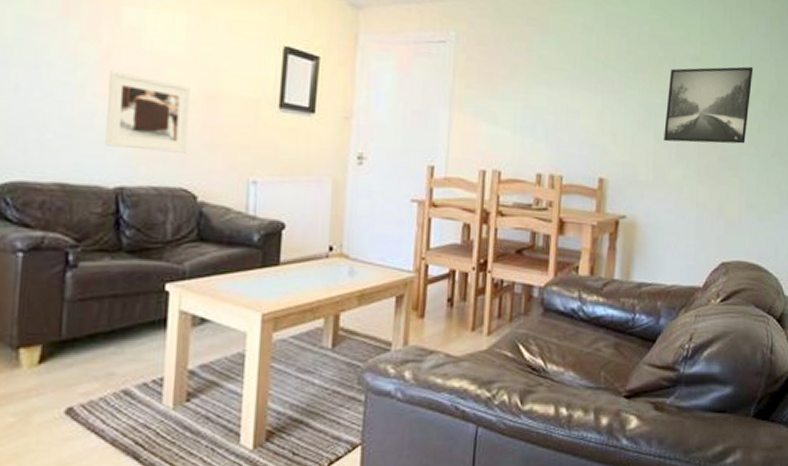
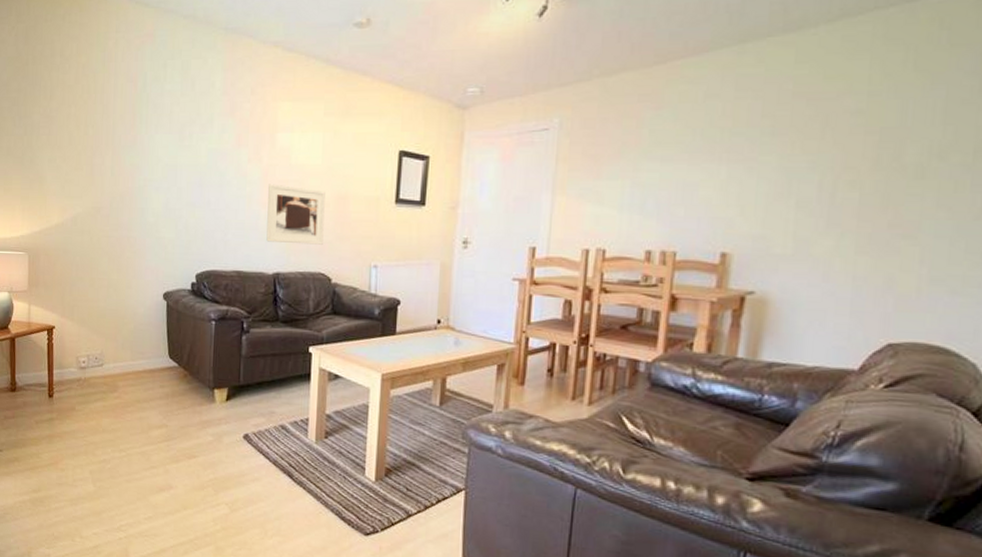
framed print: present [664,66,754,144] -> none [809,114,950,210]

